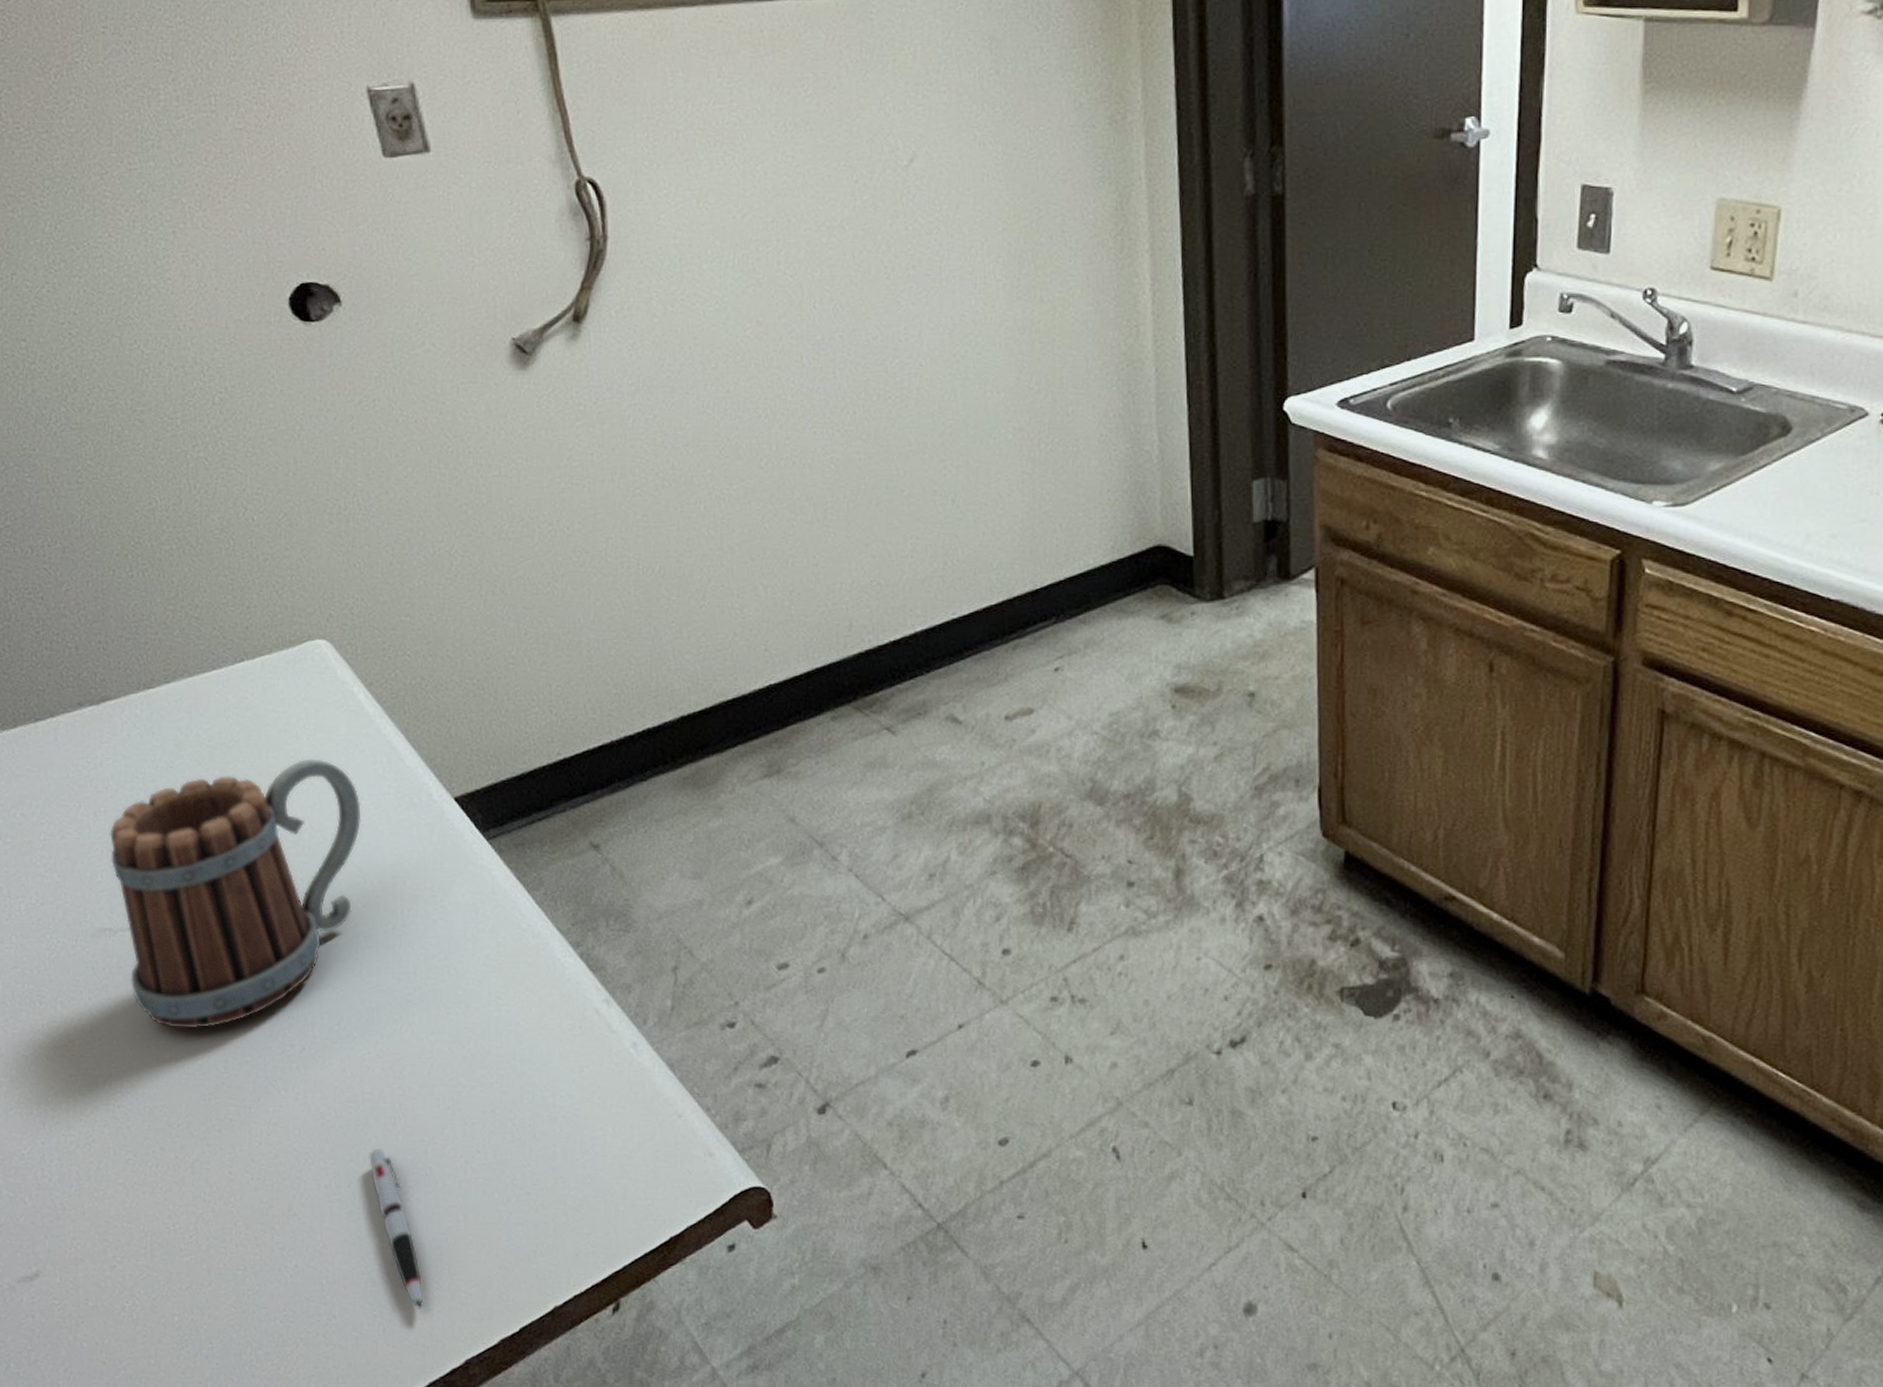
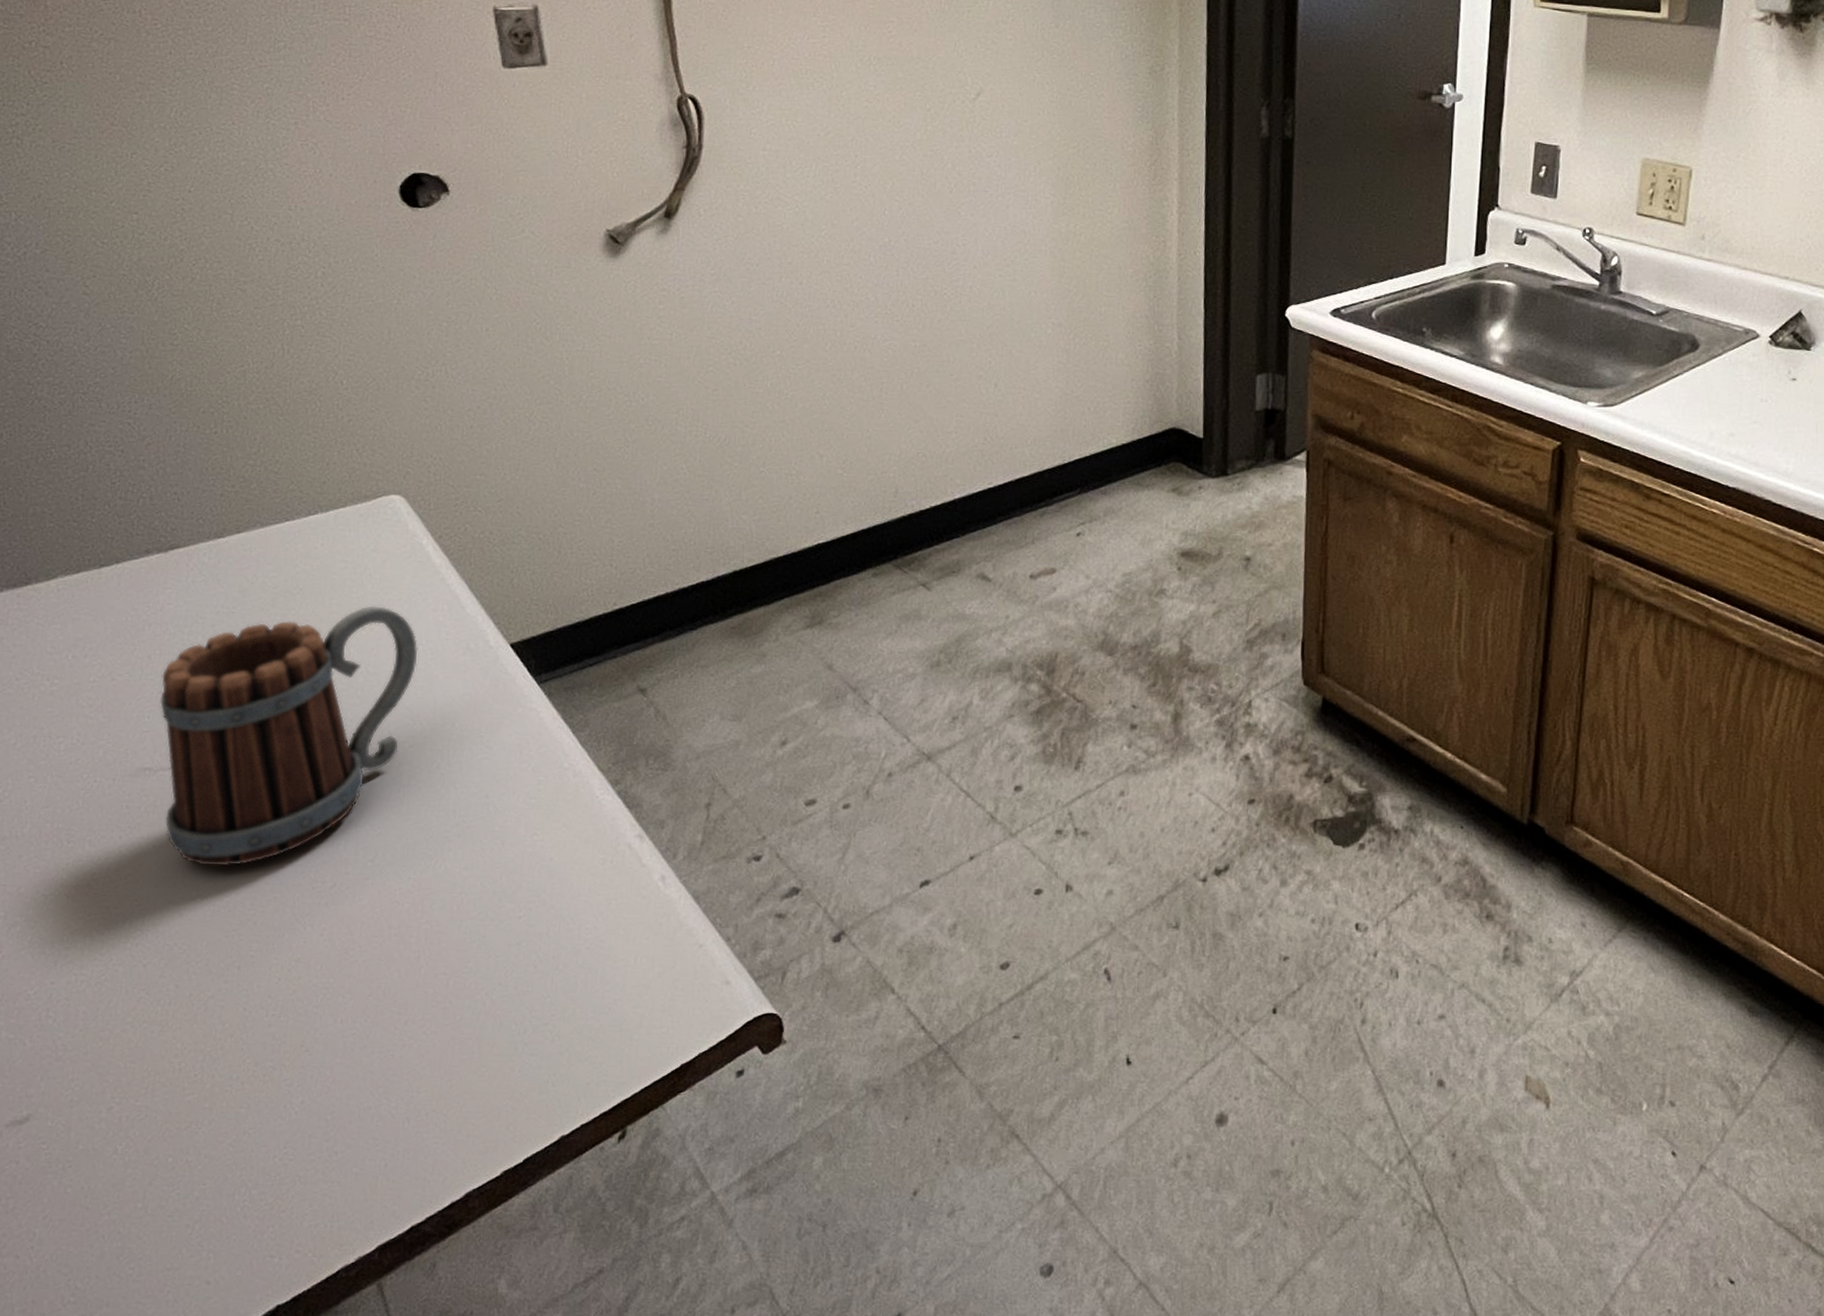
pen: present [369,1147,424,1309] -> none [389,981,430,1143]

